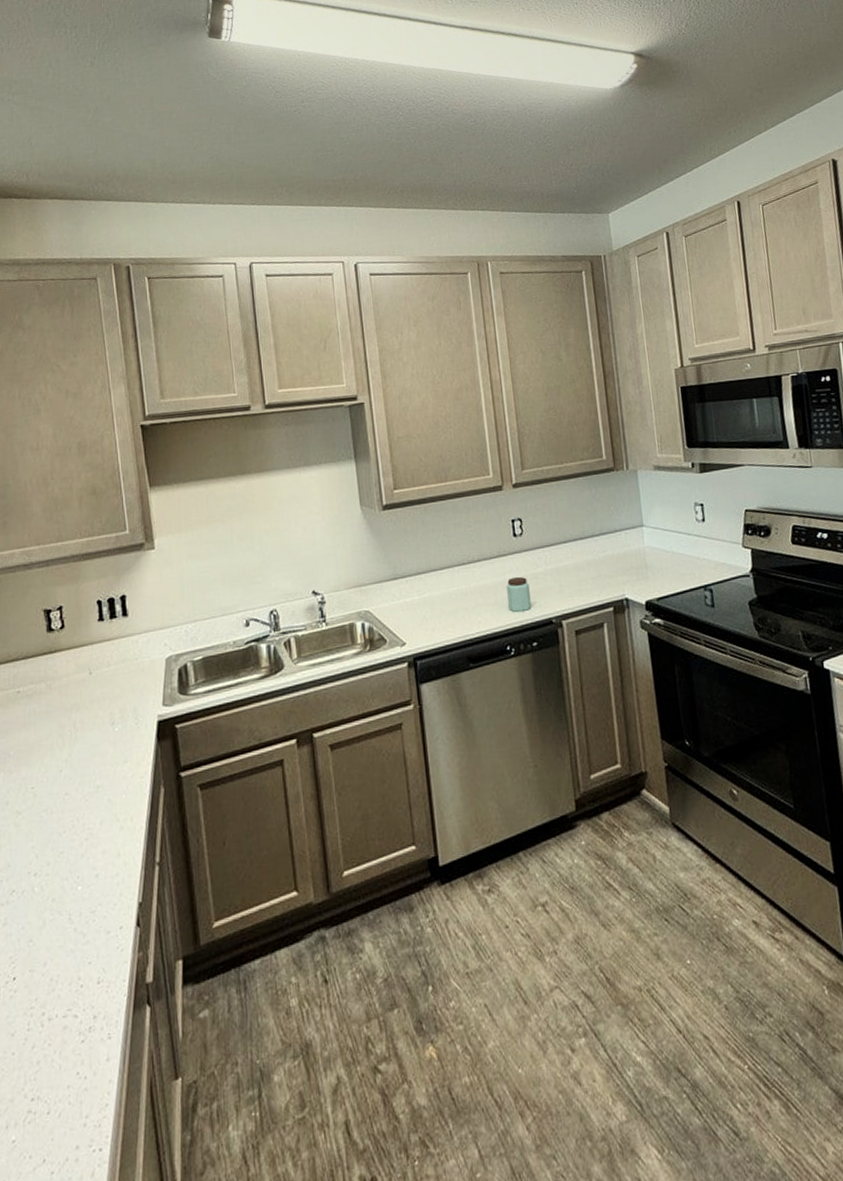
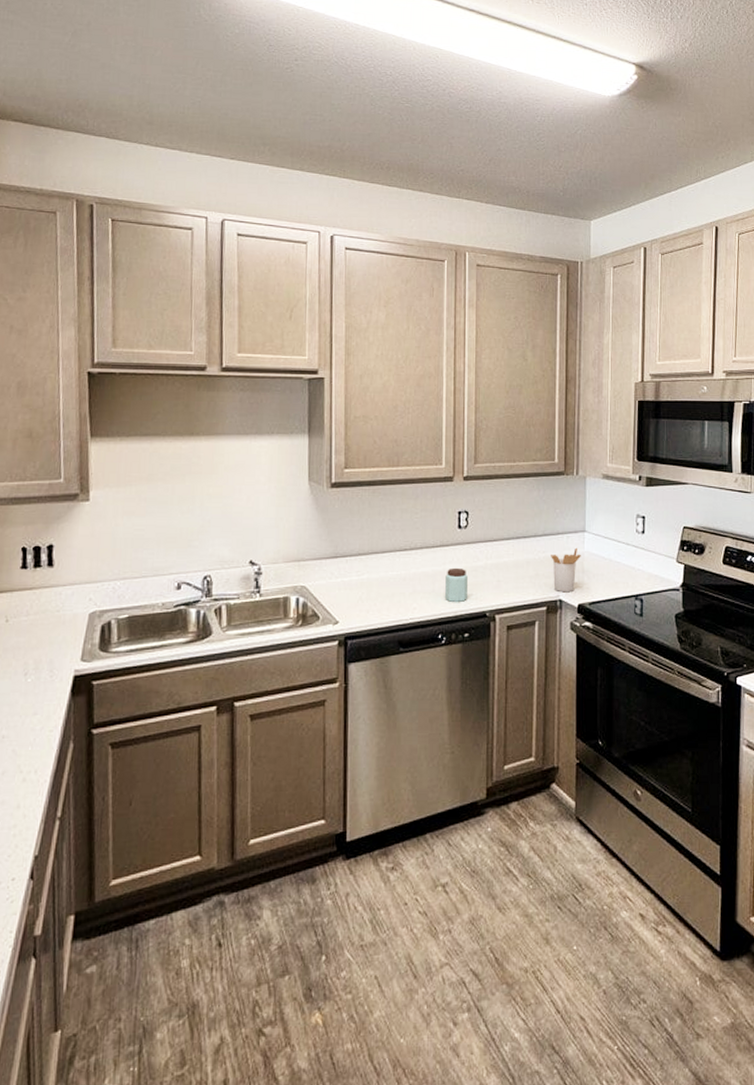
utensil holder: none [611,543,642,591] -> present [551,547,581,593]

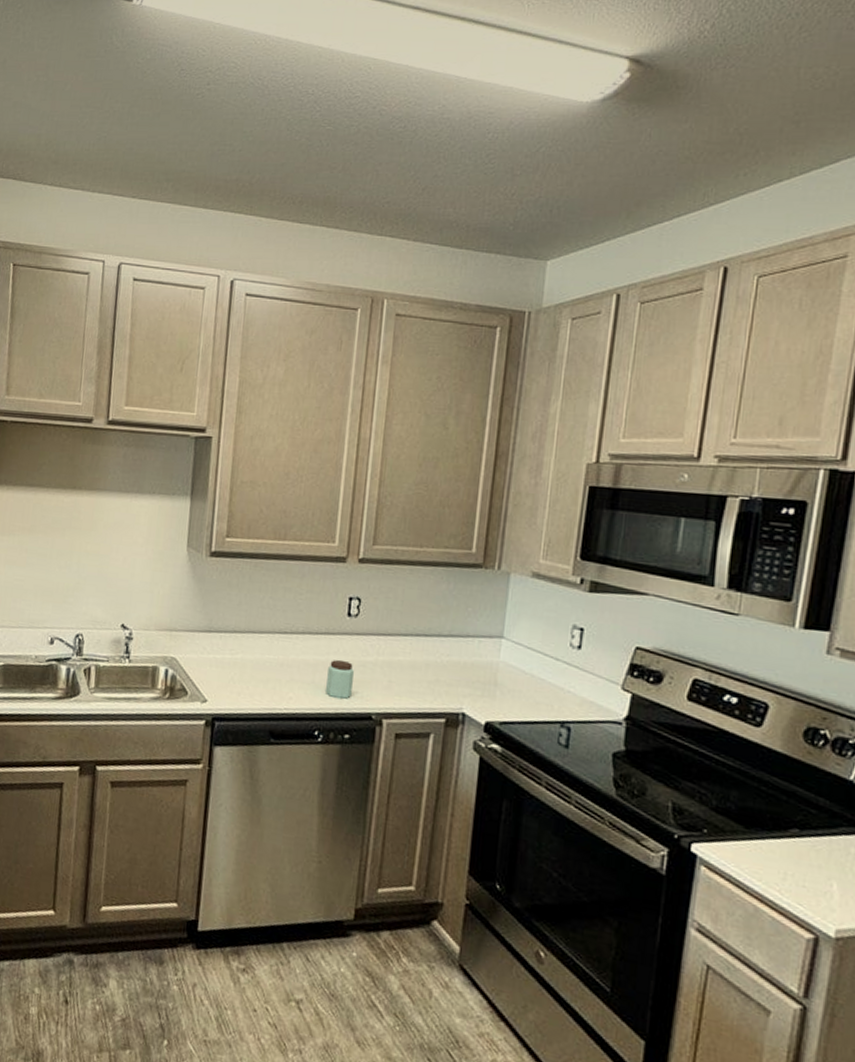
utensil holder: present [551,547,581,593] -> none [456,655,495,707]

